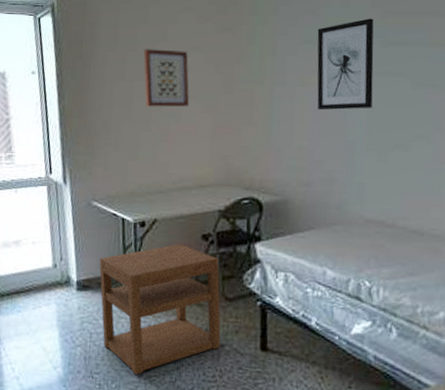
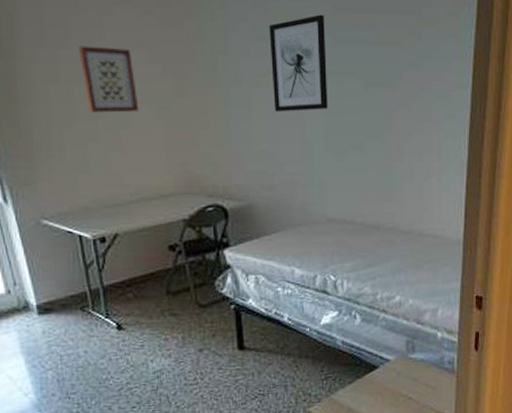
nightstand: present [99,243,221,375] -> none [59,256,199,389]

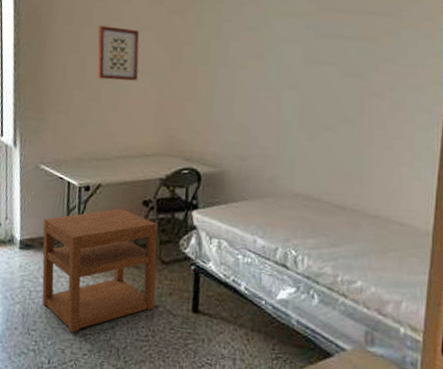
nightstand: none [59,256,199,389] -> present [42,208,158,332]
wall art: present [269,14,328,112] -> none [255,12,309,93]

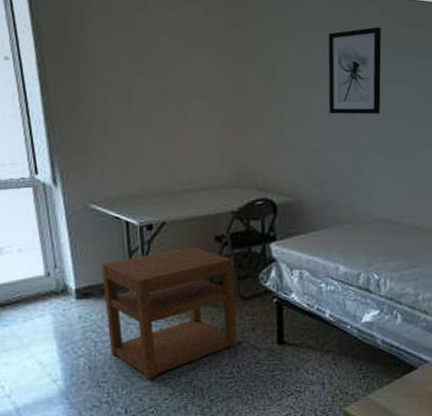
wall art: present [97,25,140,81] -> none [143,40,198,105]
wall art: none [255,12,309,93] -> present [328,27,381,115]

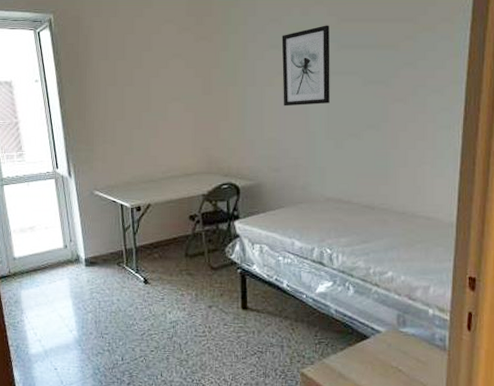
nightstand: present [101,246,238,379] -> none [103,224,209,333]

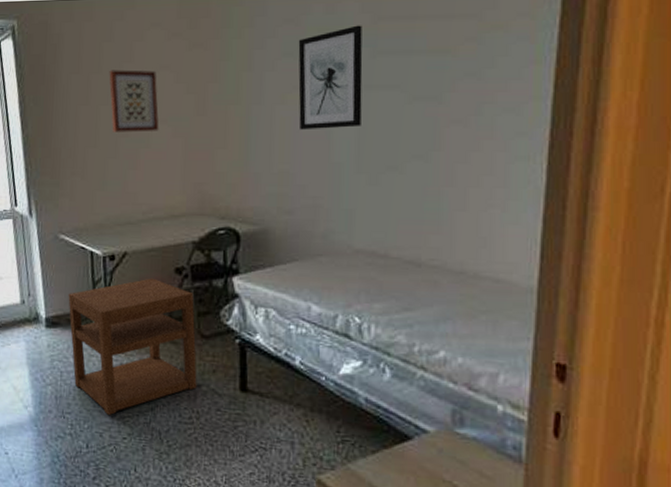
nightstand: none [103,224,209,333] -> present [68,278,197,415]
wall art: none [132,57,174,108] -> present [109,70,159,132]

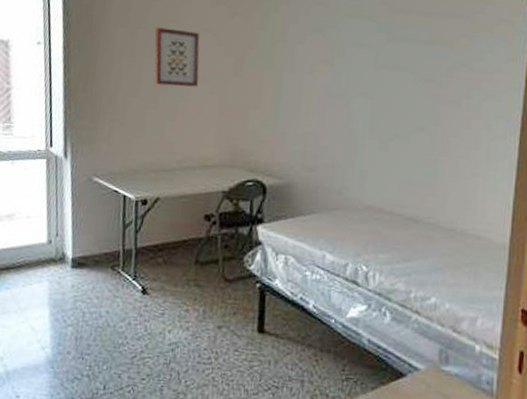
nightstand: present [68,278,197,415] -> none [96,223,220,356]
wall art: present [298,25,363,130] -> none [323,13,381,100]

